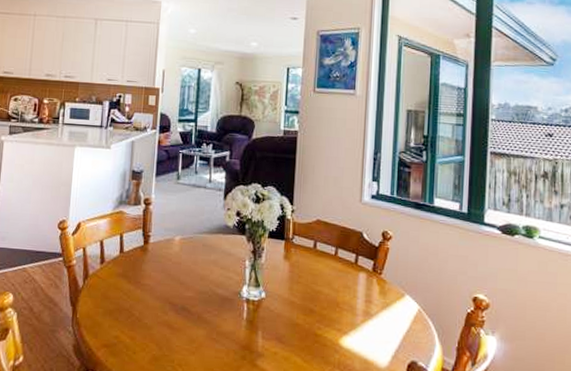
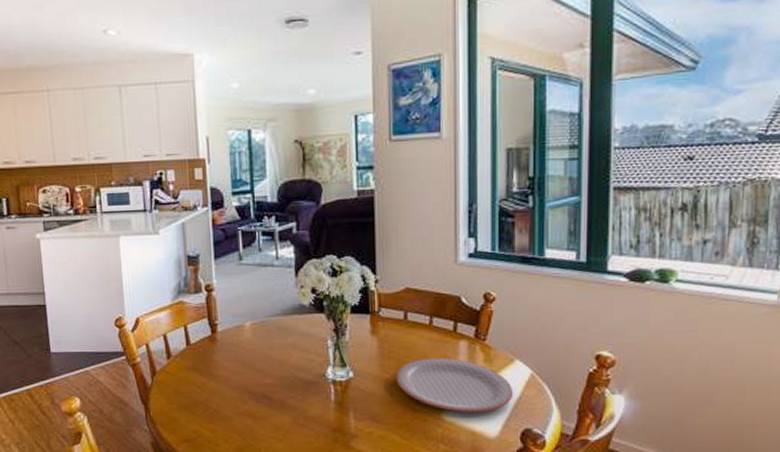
plate: none [302,286,403,342] -> present [396,358,514,412]

